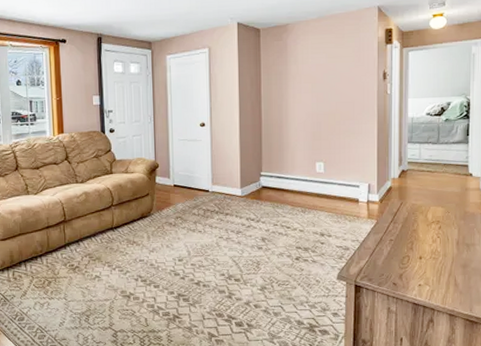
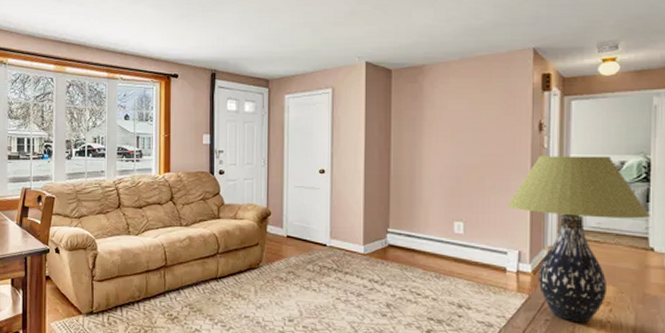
table lamp: none [359,99,470,240] -> present [507,156,650,323]

